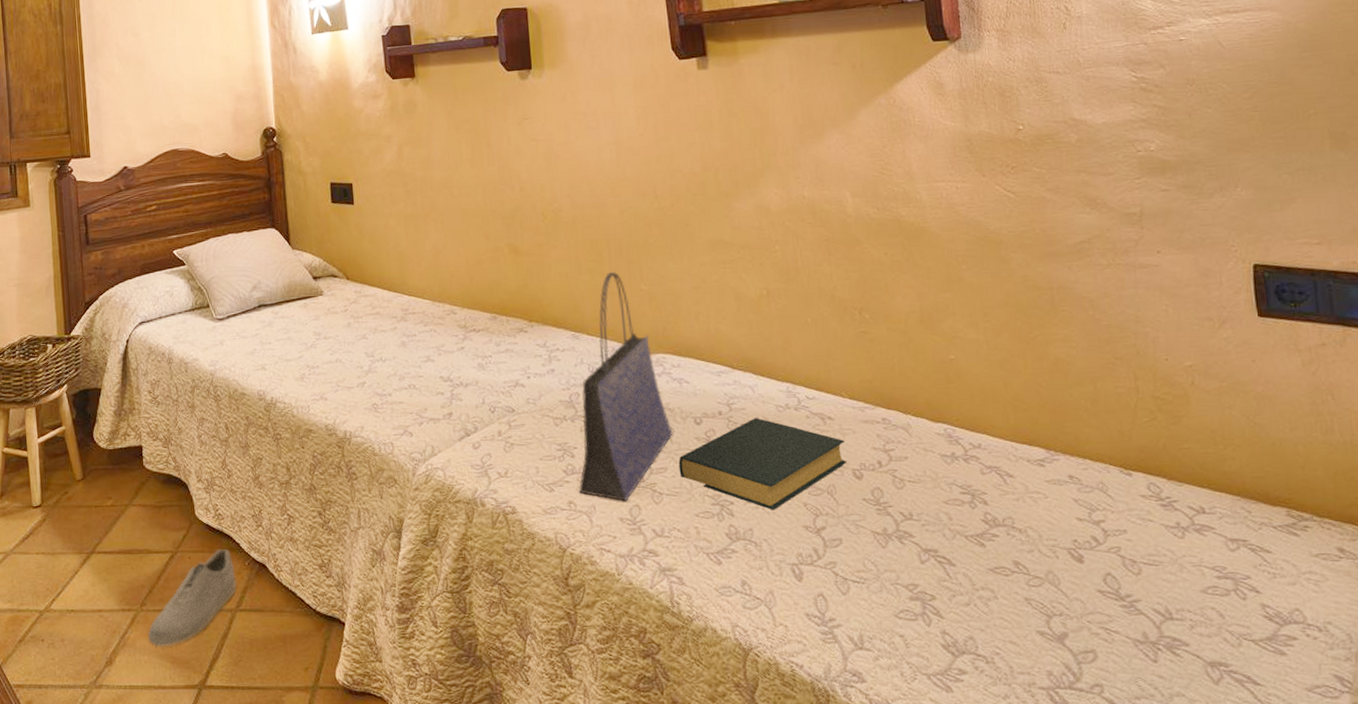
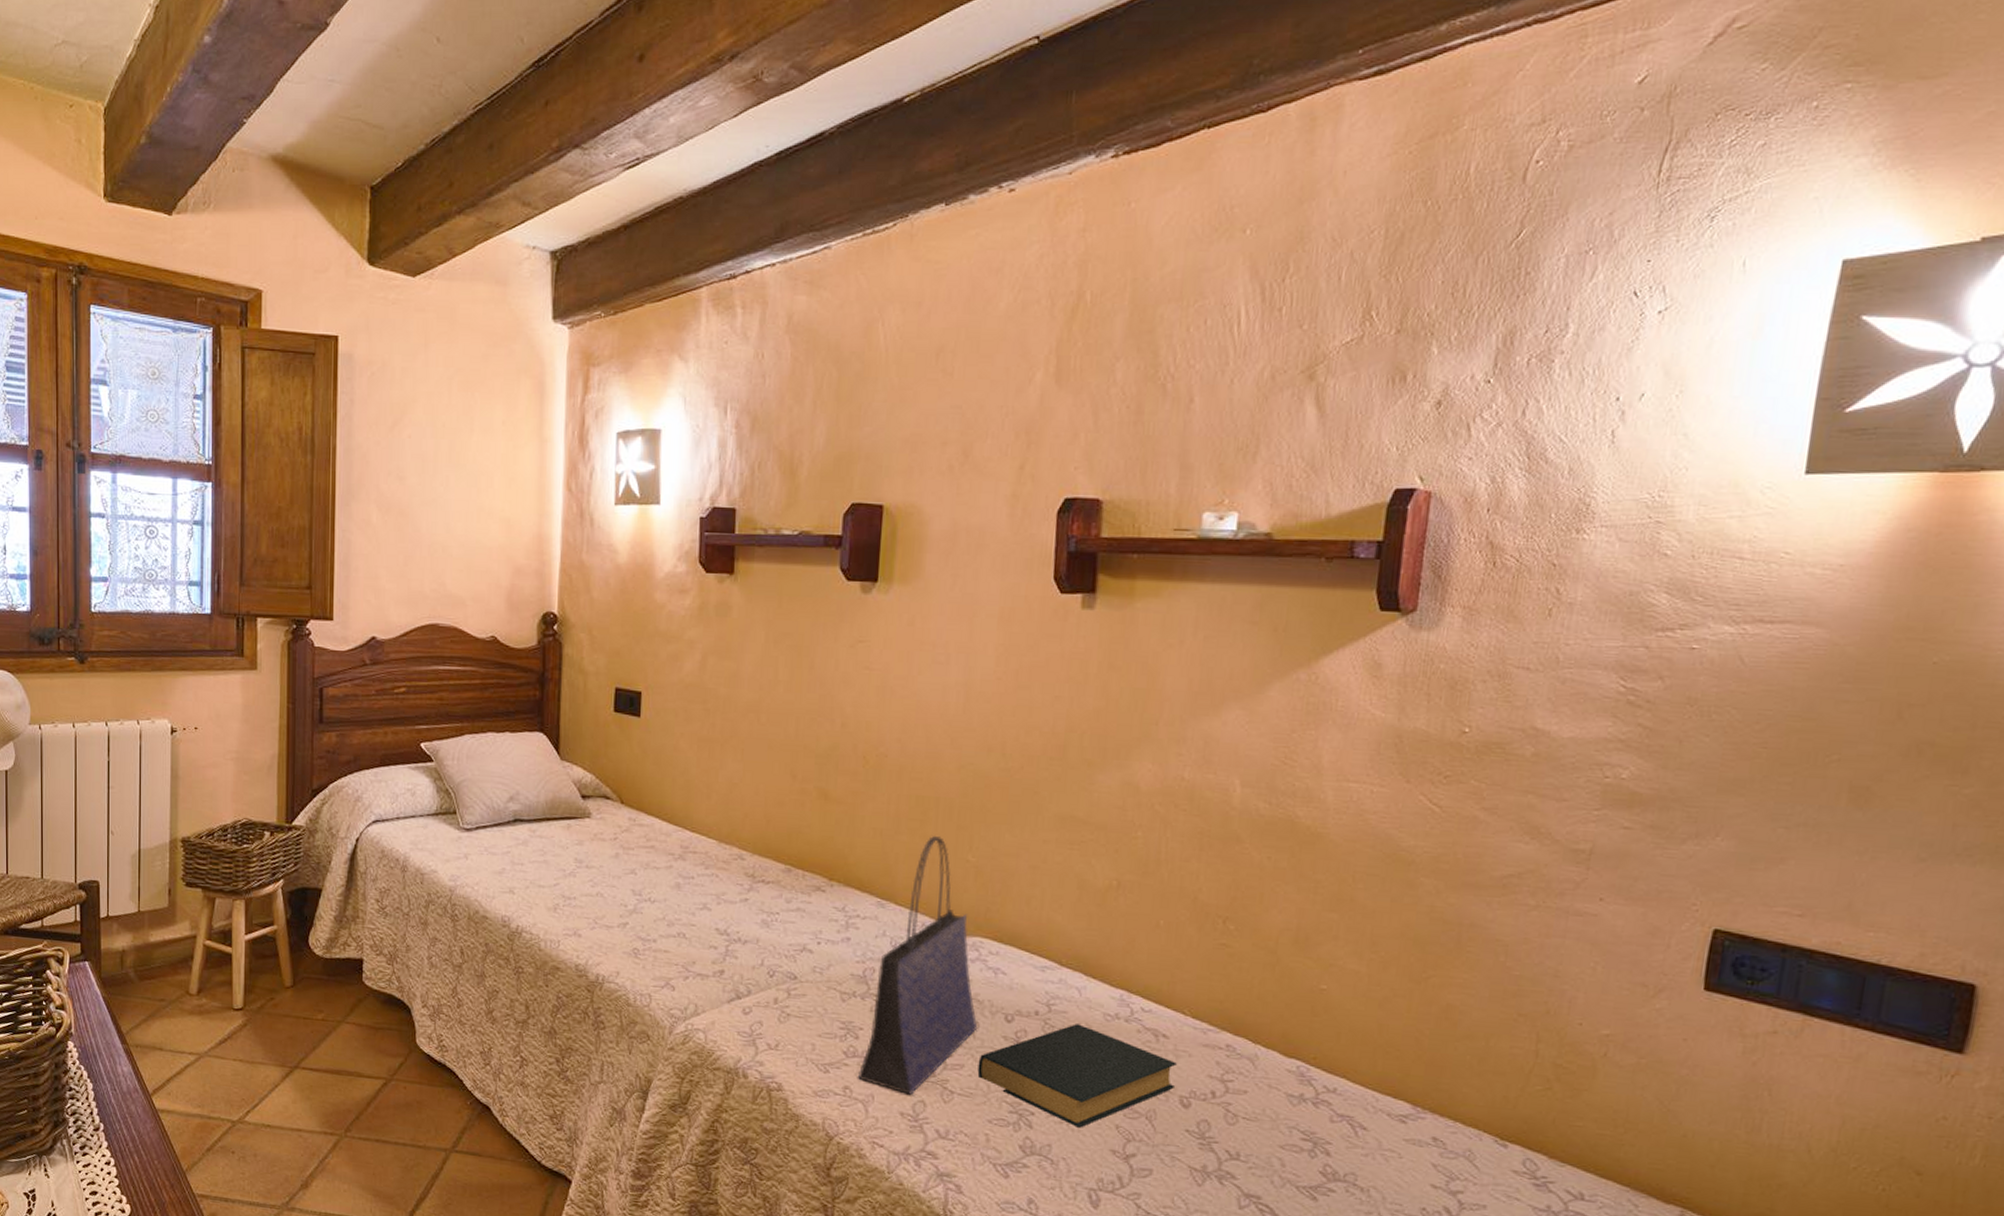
shoe: present [147,549,237,646] -> none [350,1083,456,1178]

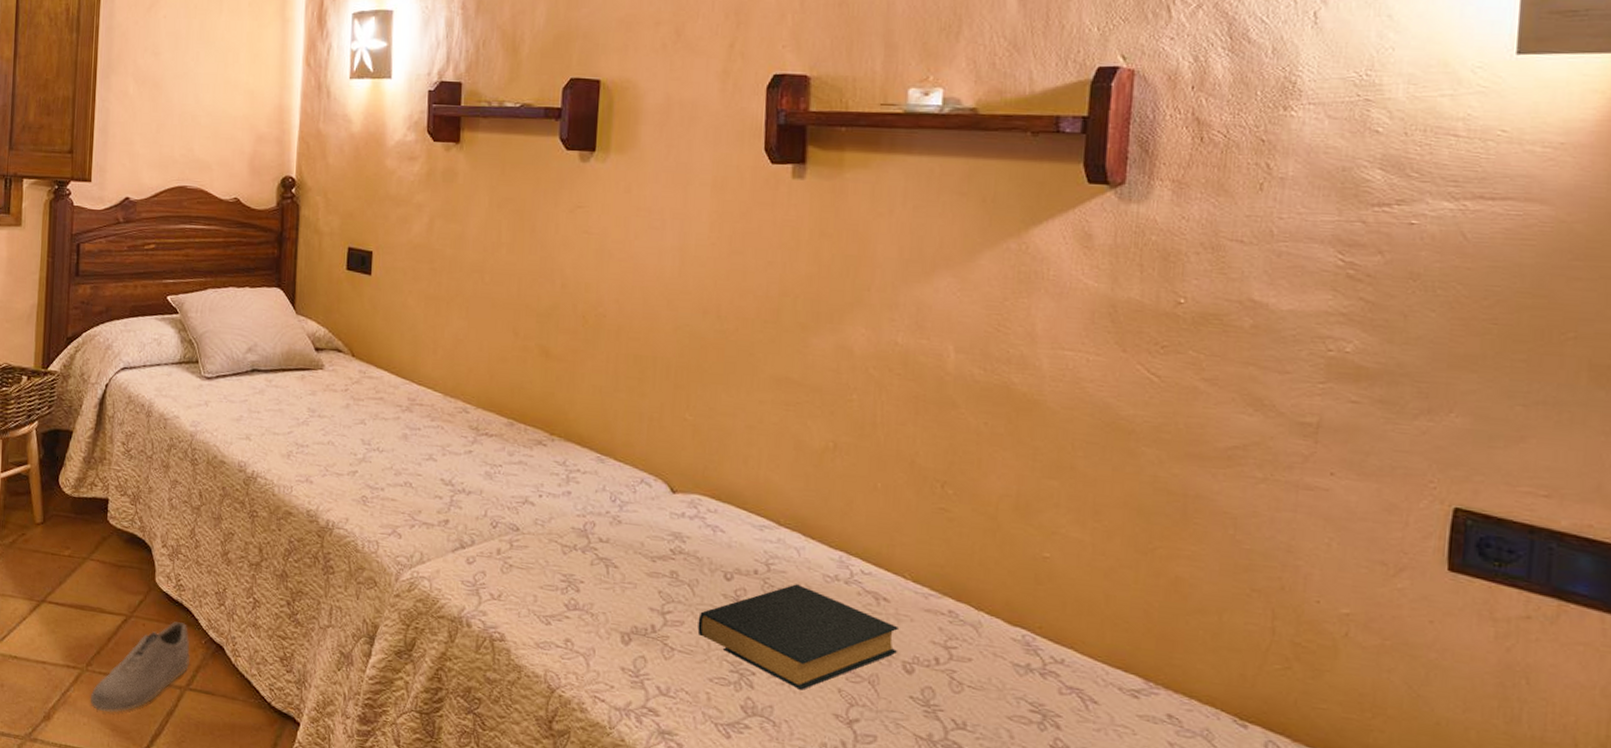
shoe: none [350,1083,456,1178] -> present [90,621,191,712]
tote bag: present [857,835,978,1095] -> none [578,393,697,650]

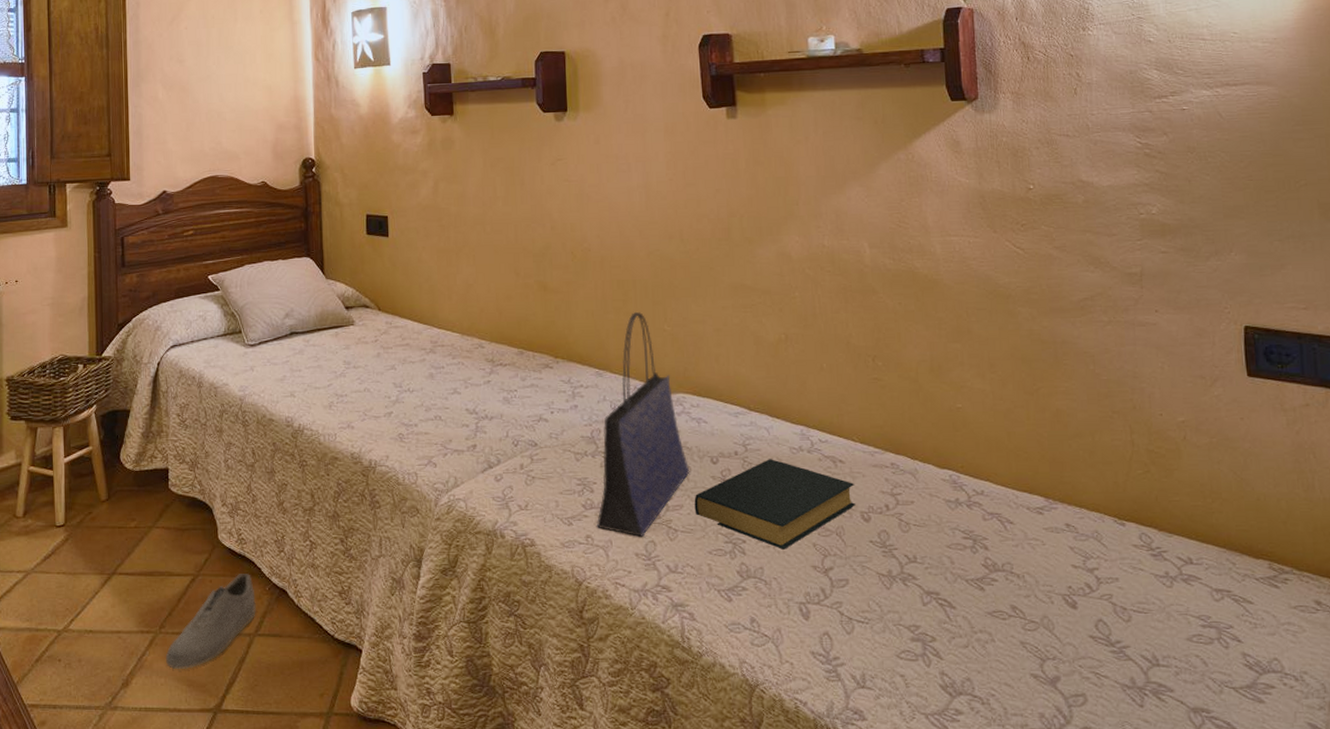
tote bag: none [578,393,697,650] -> present [596,311,690,537]

